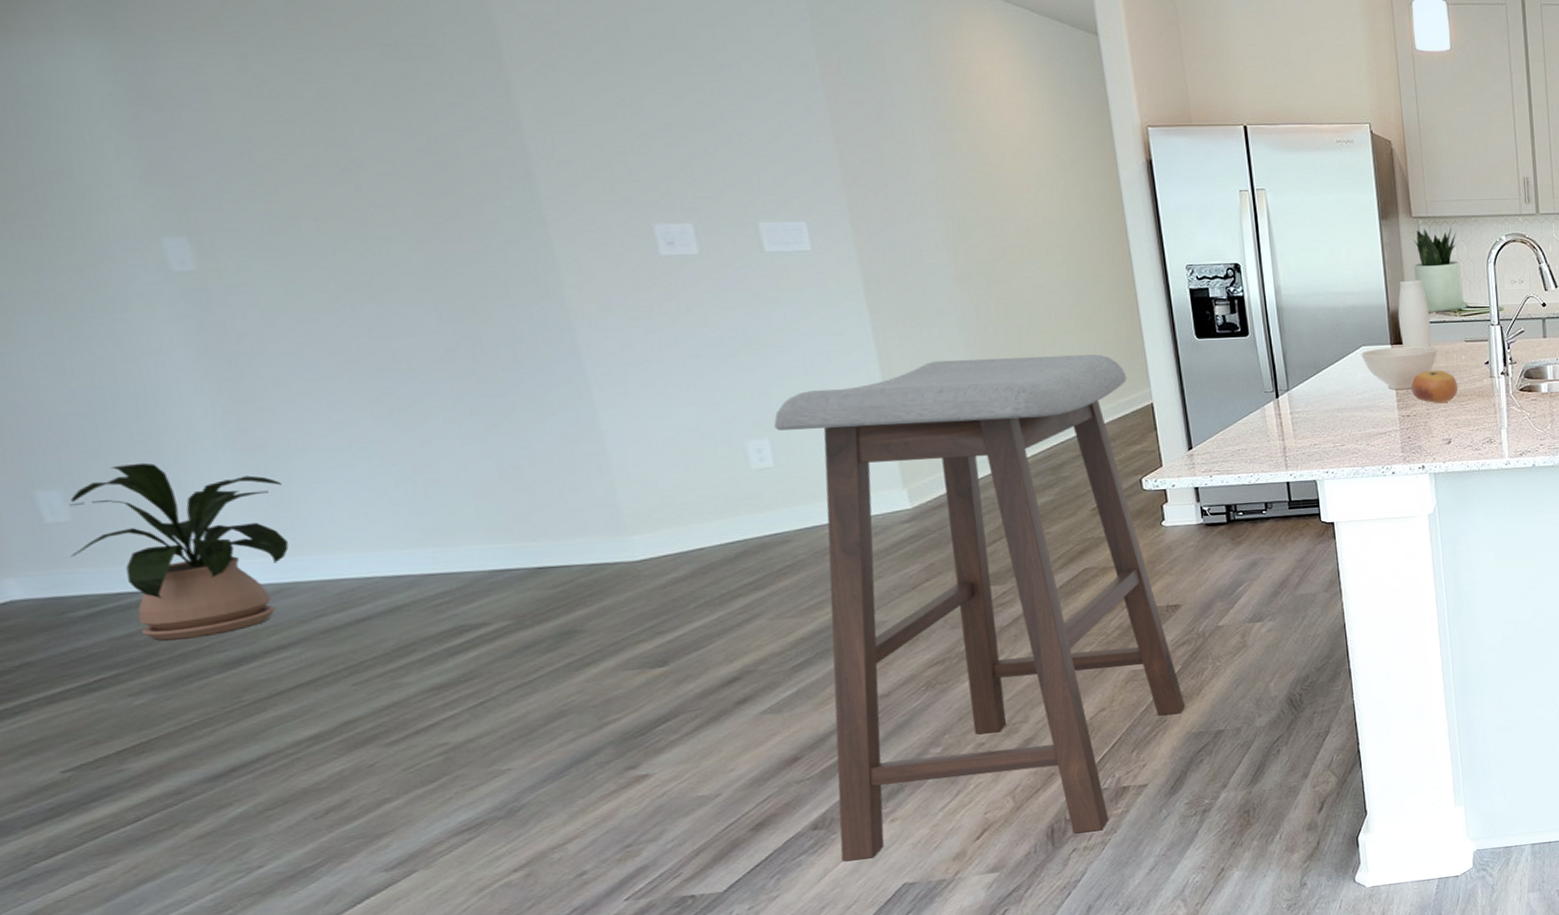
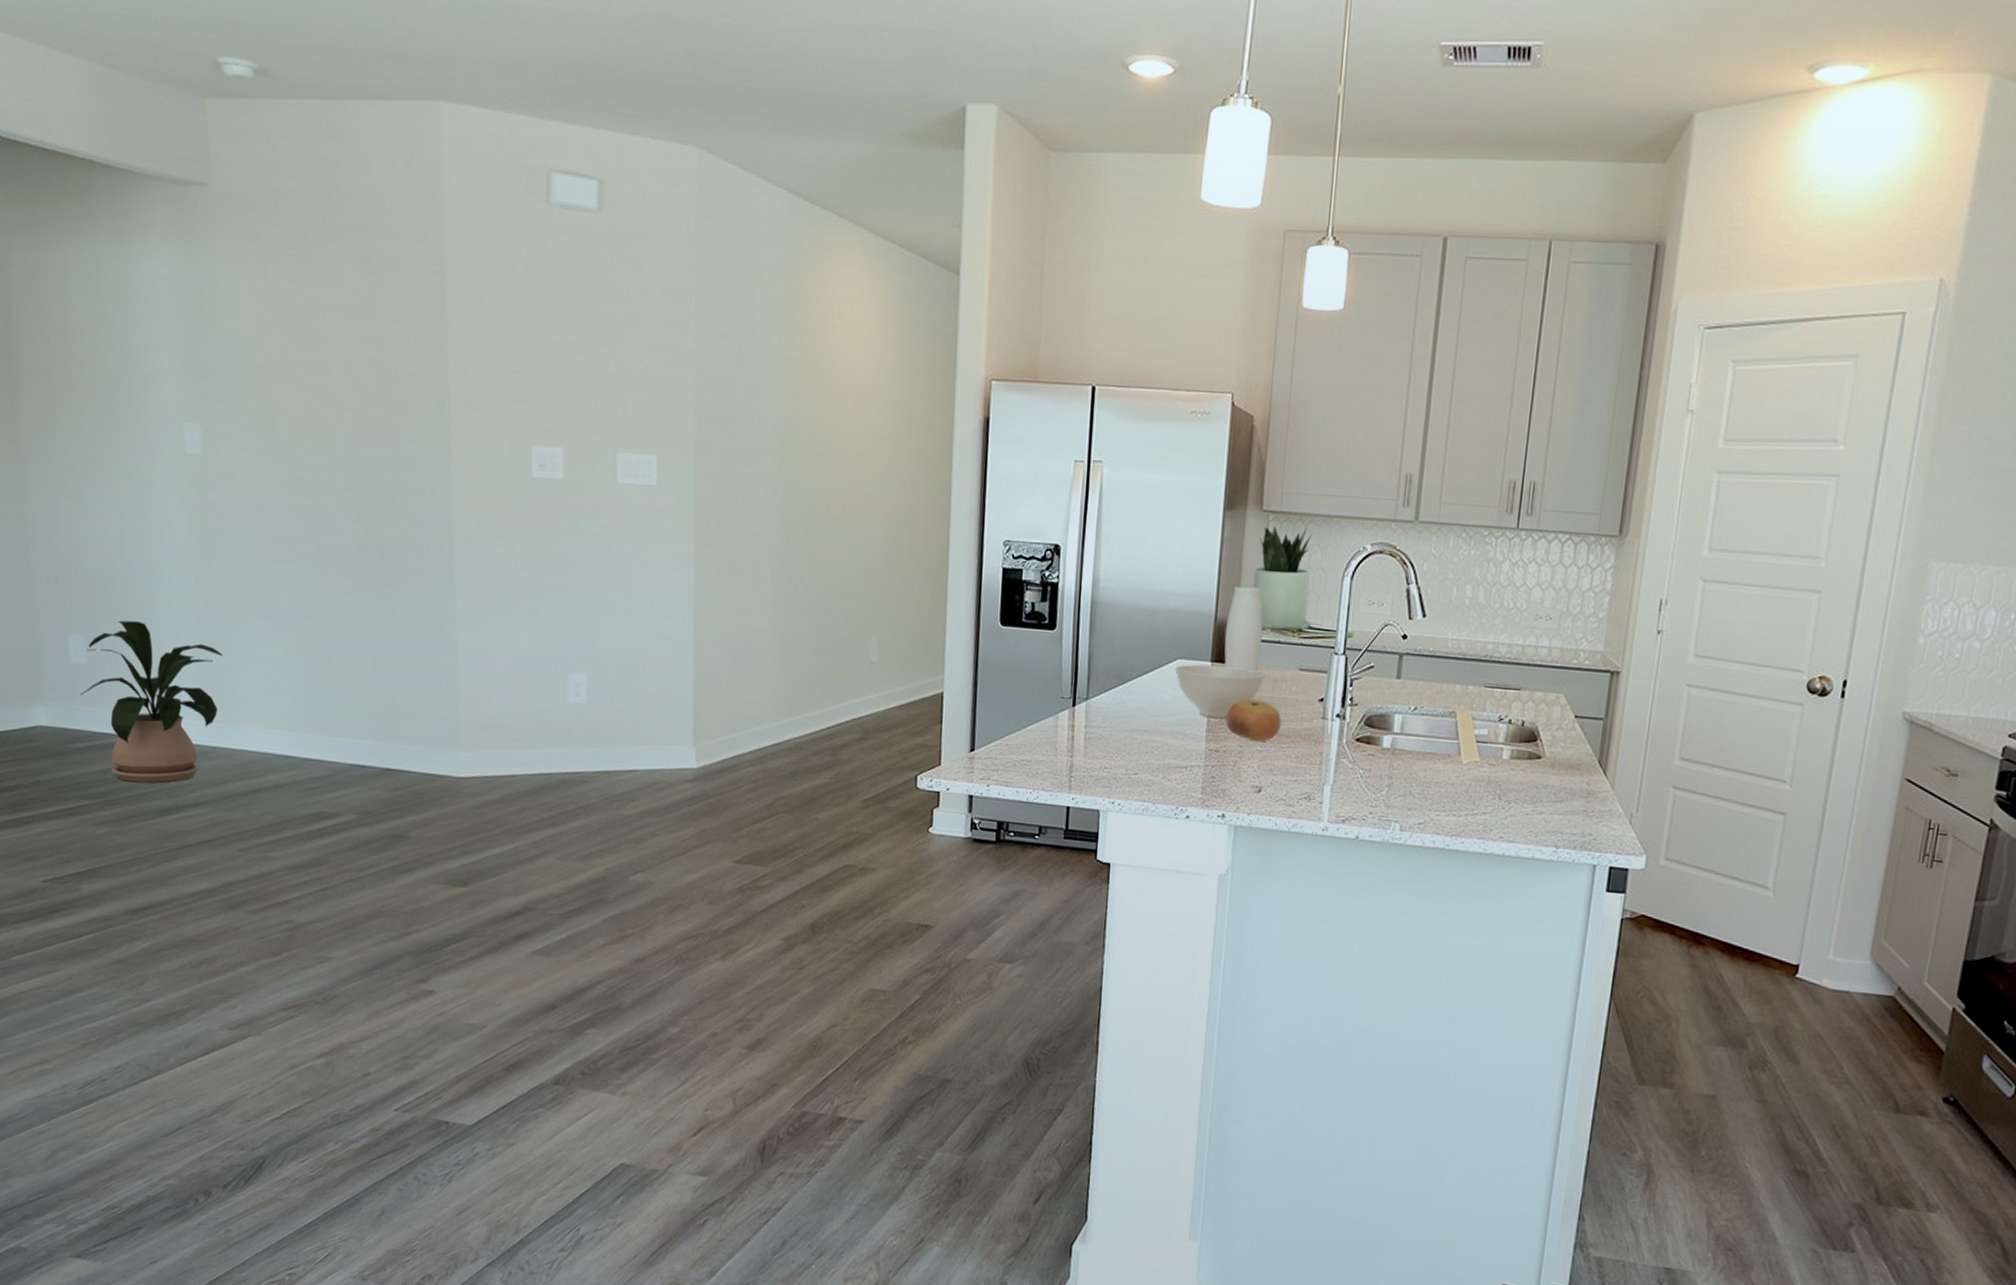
bar stool: present [773,354,1186,862] -> none [573,615,923,1160]

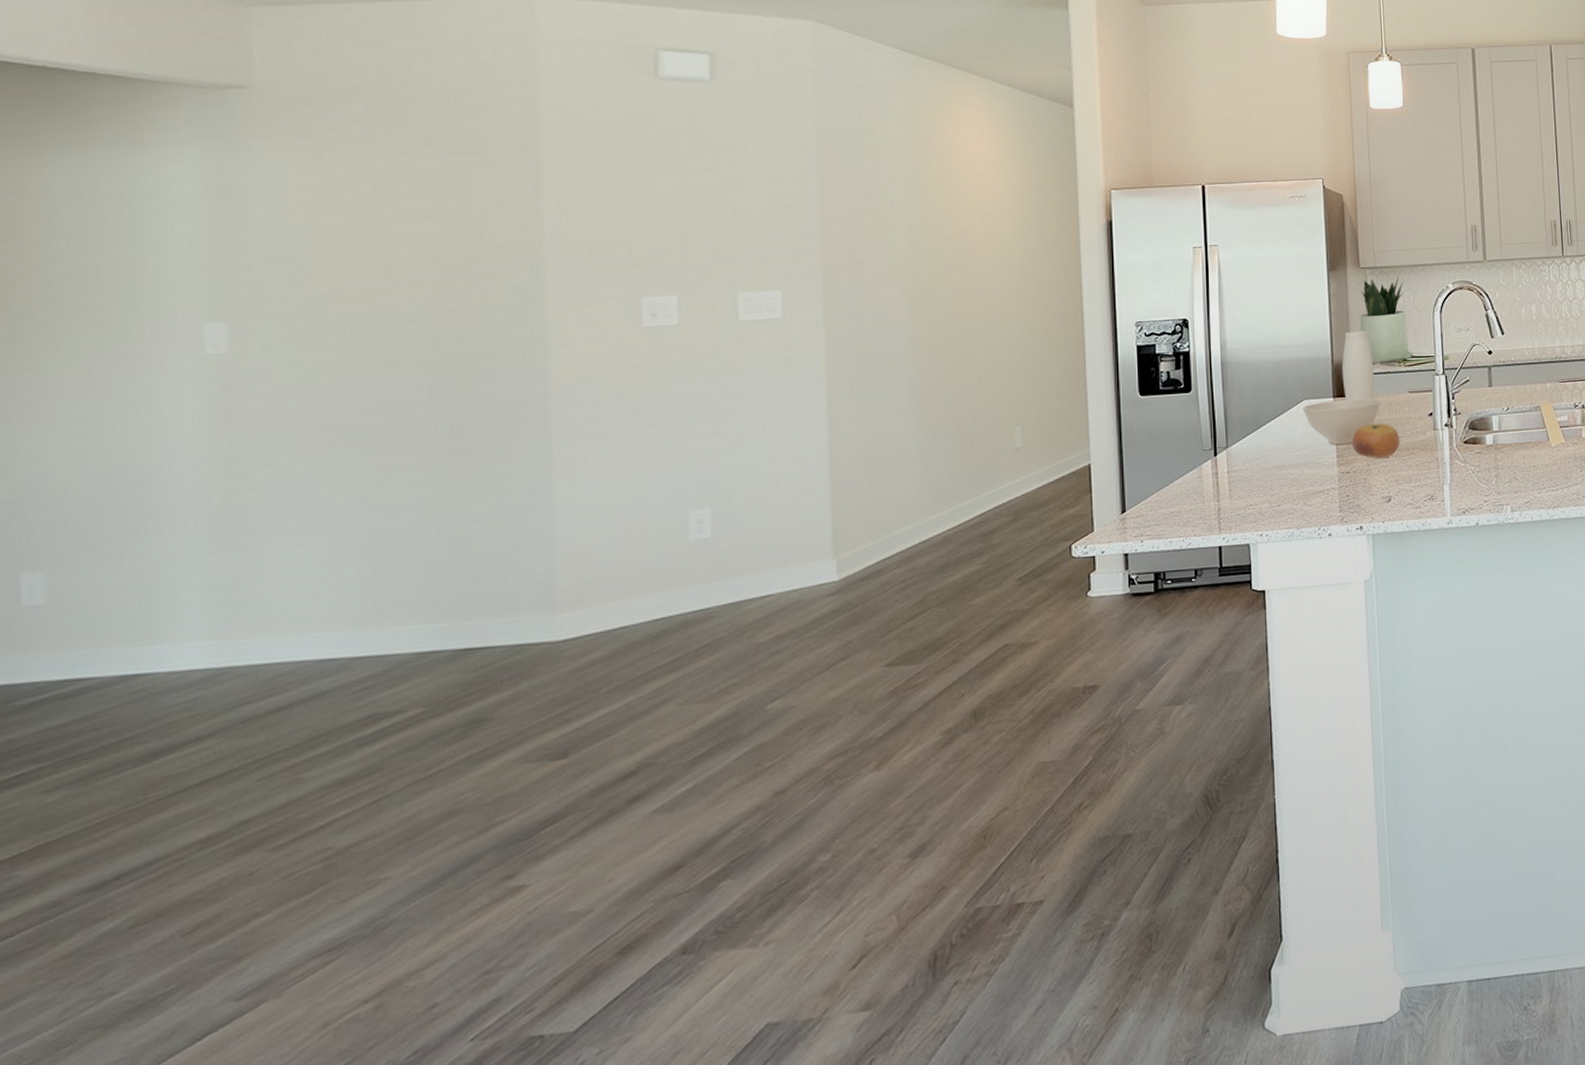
house plant: present [80,620,222,784] -> none [34,543,246,732]

